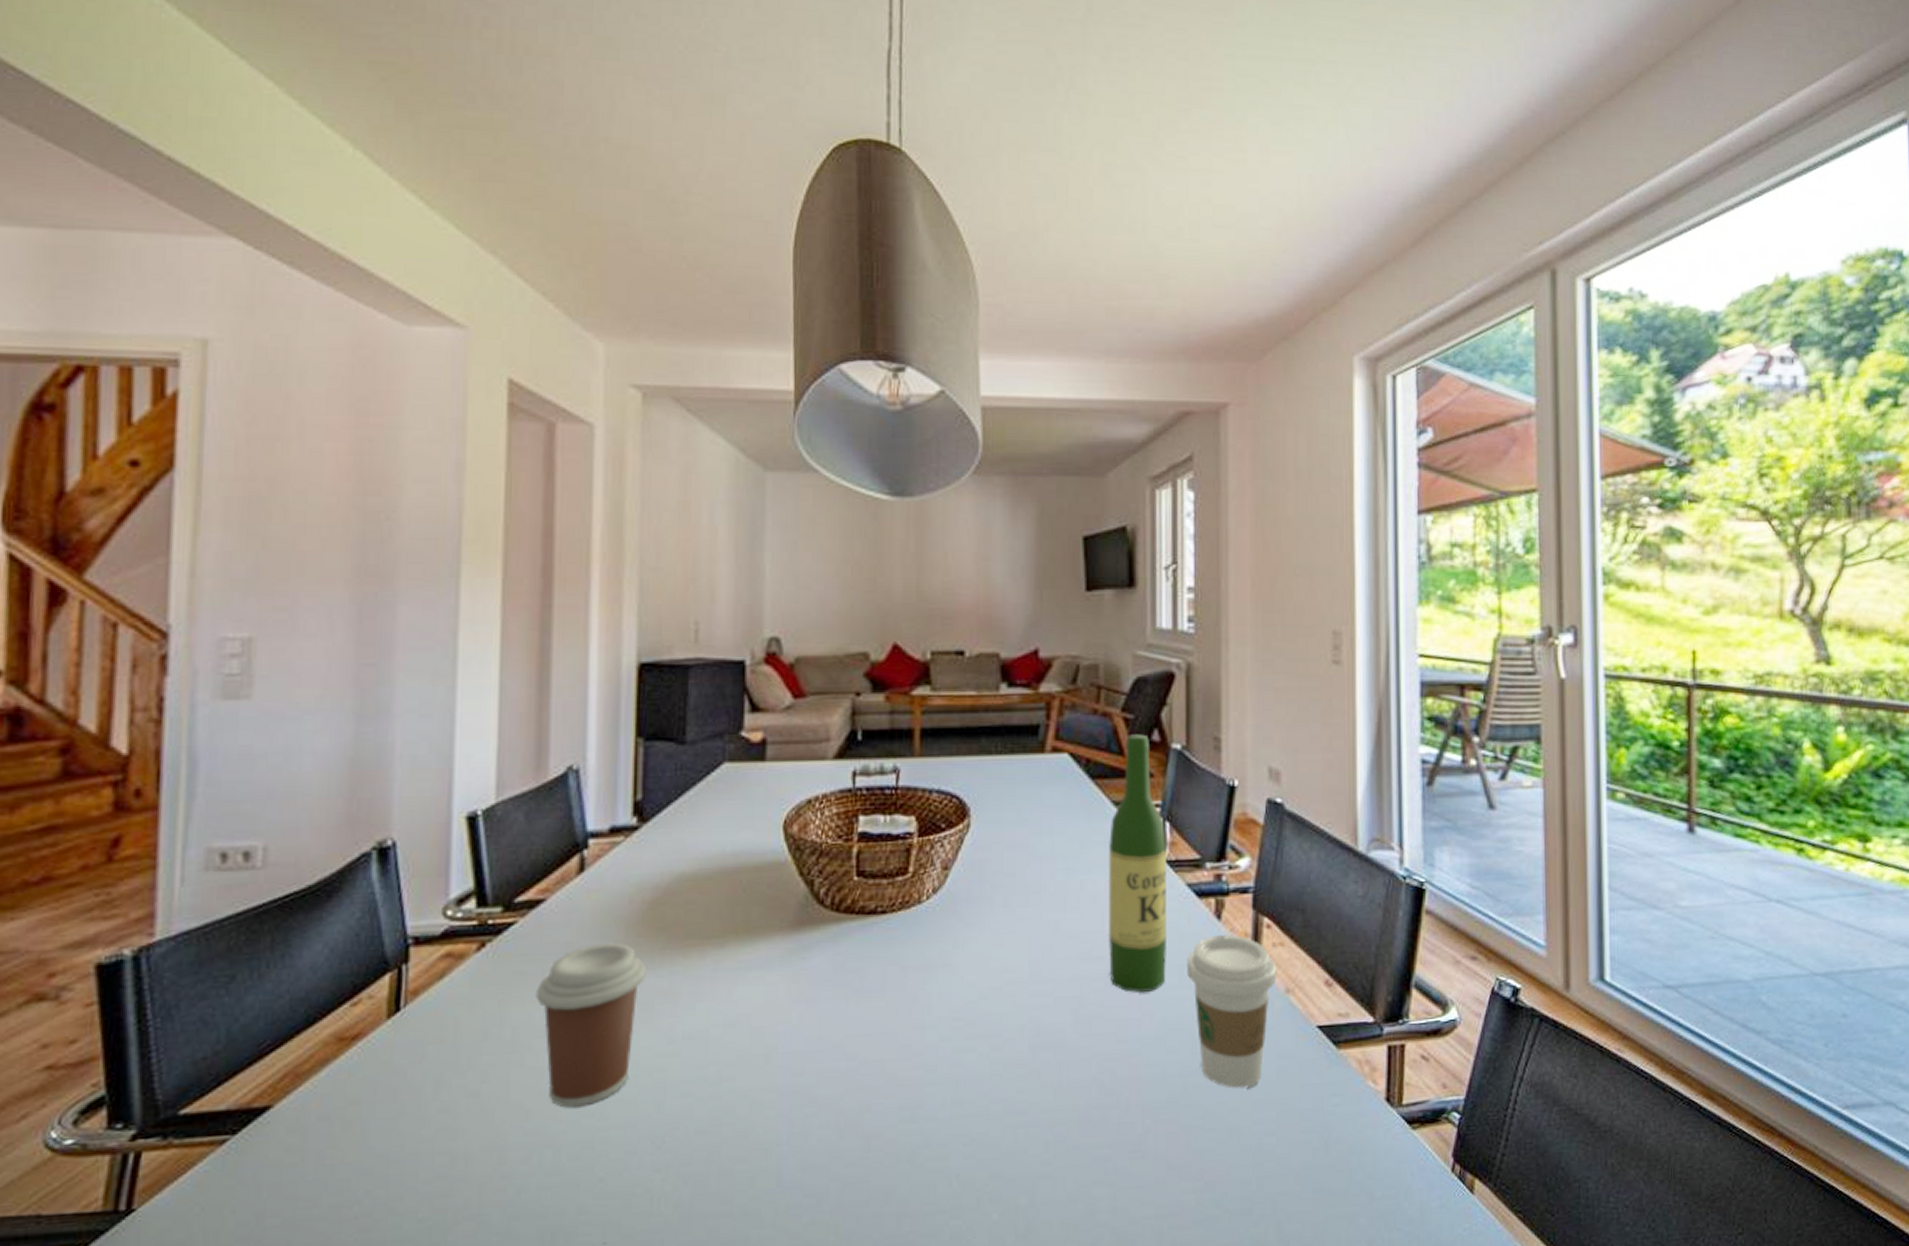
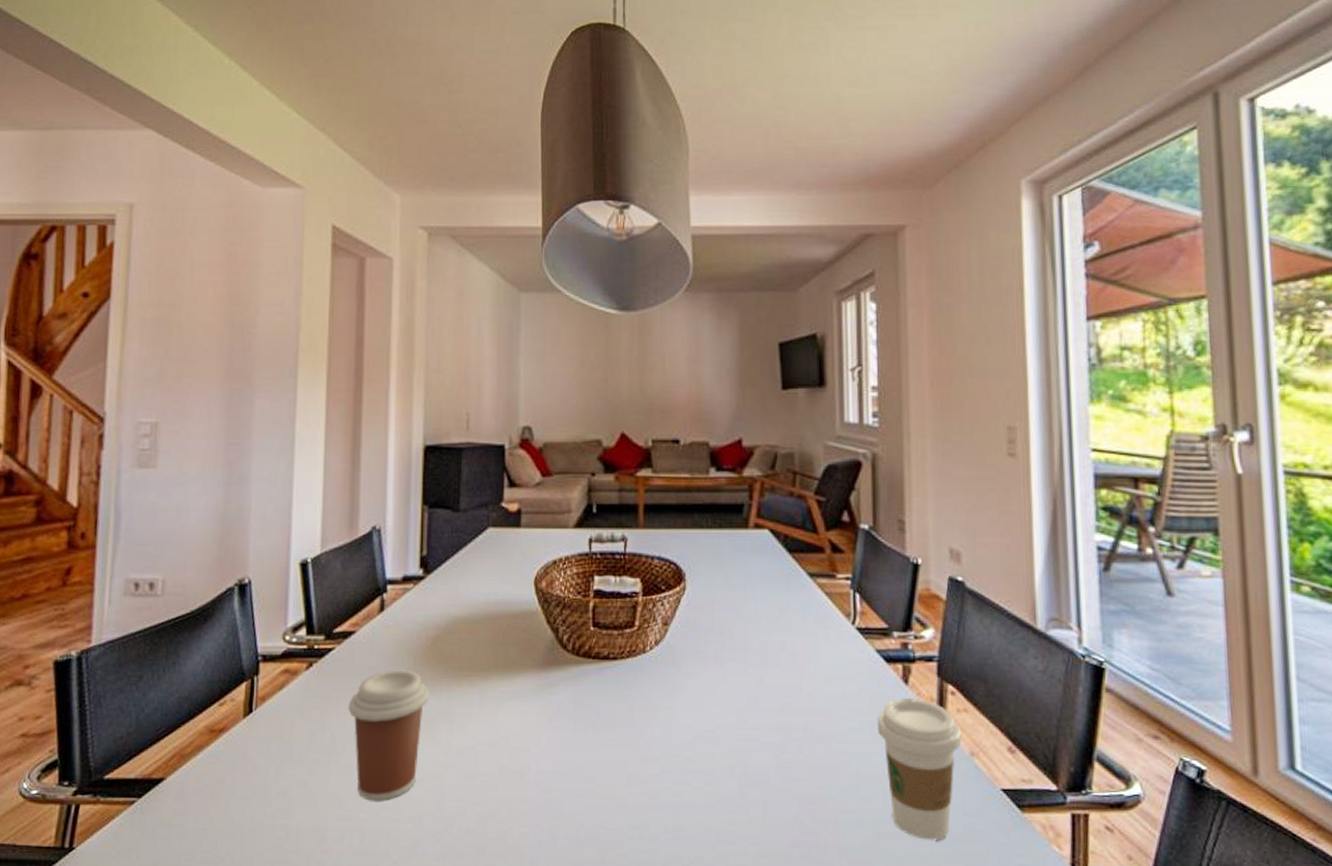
wine bottle: present [1107,734,1168,992] -> none [804,515,860,744]

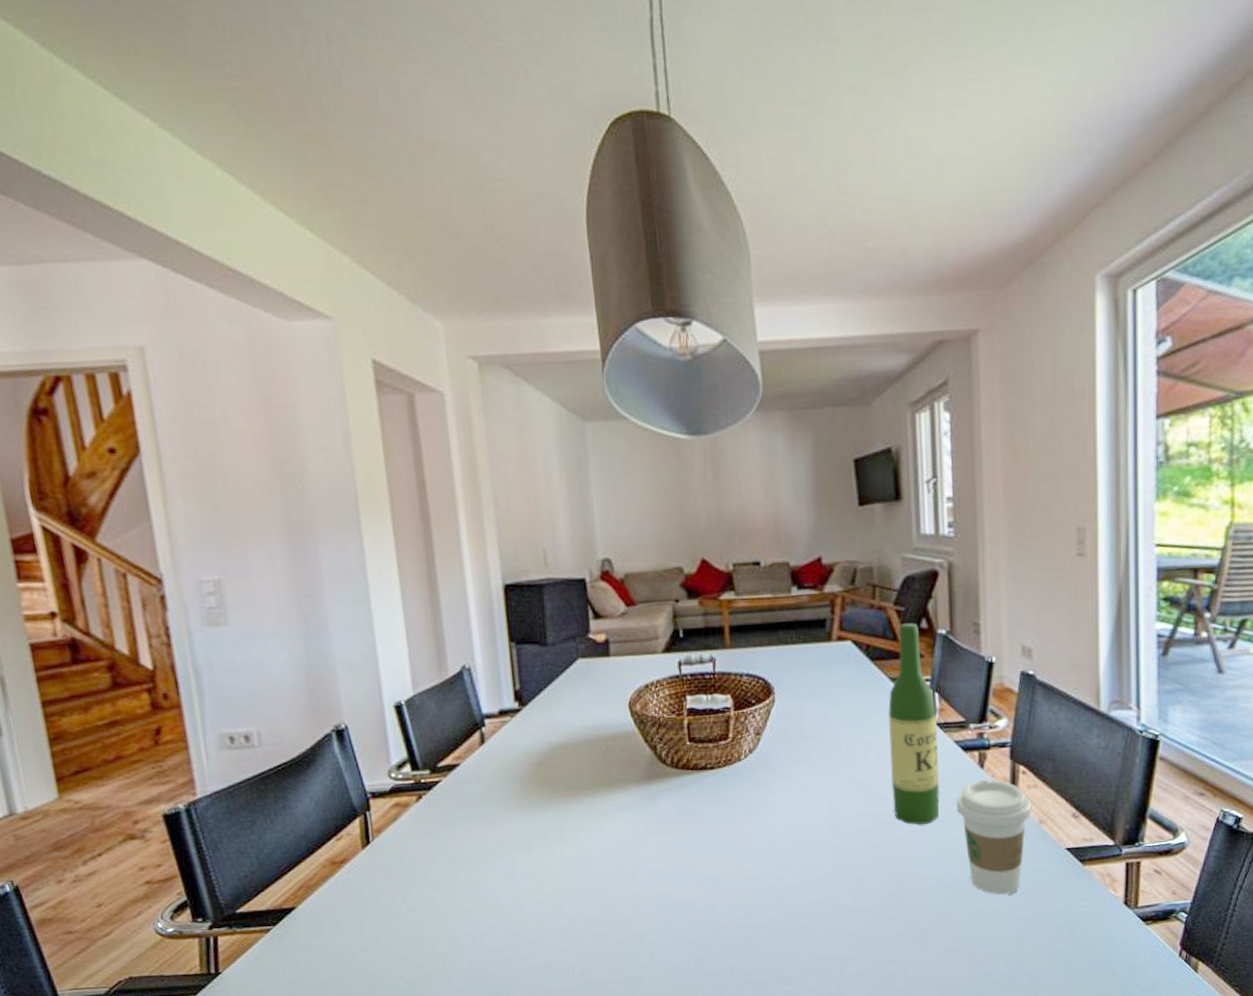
coffee cup: present [348,669,429,801] -> none [462,794,540,909]
wine bottle: none [804,515,860,744] -> present [888,623,940,825]

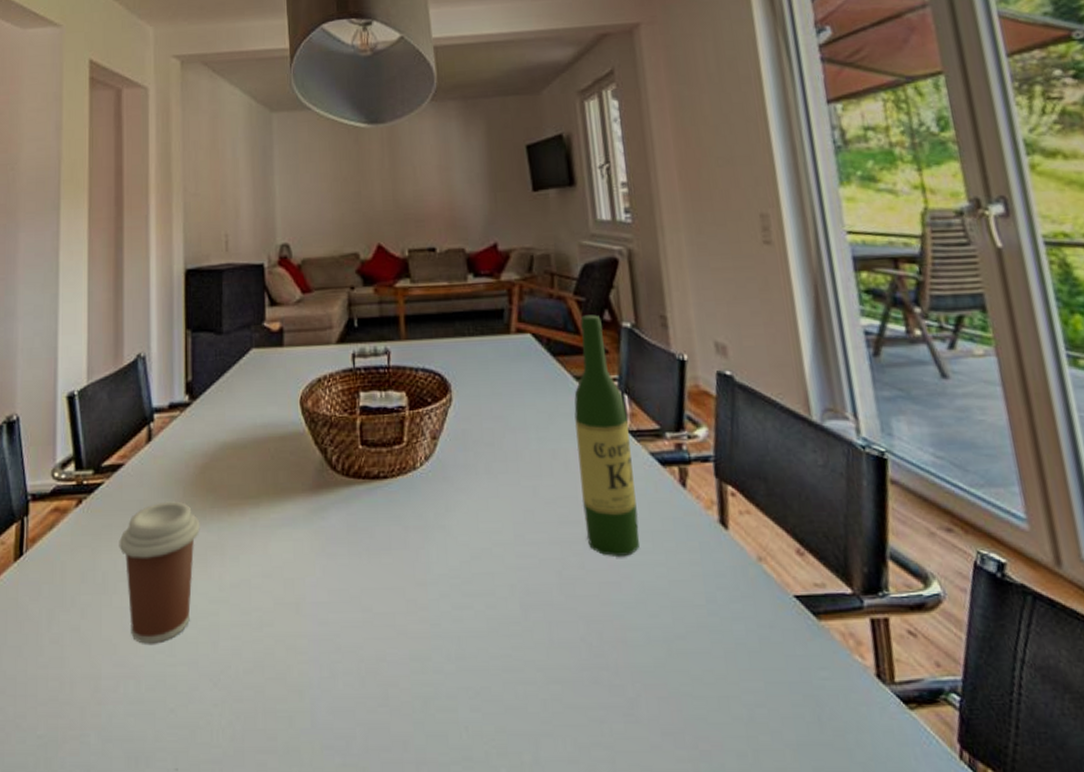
coffee cup: none [462,794,540,909] -> present [119,501,200,644]
coffee cup: present [956,780,1032,895] -> none [657,502,748,657]

